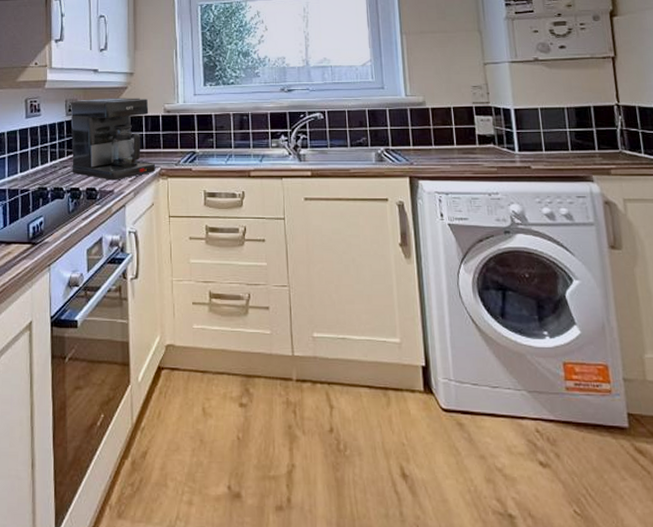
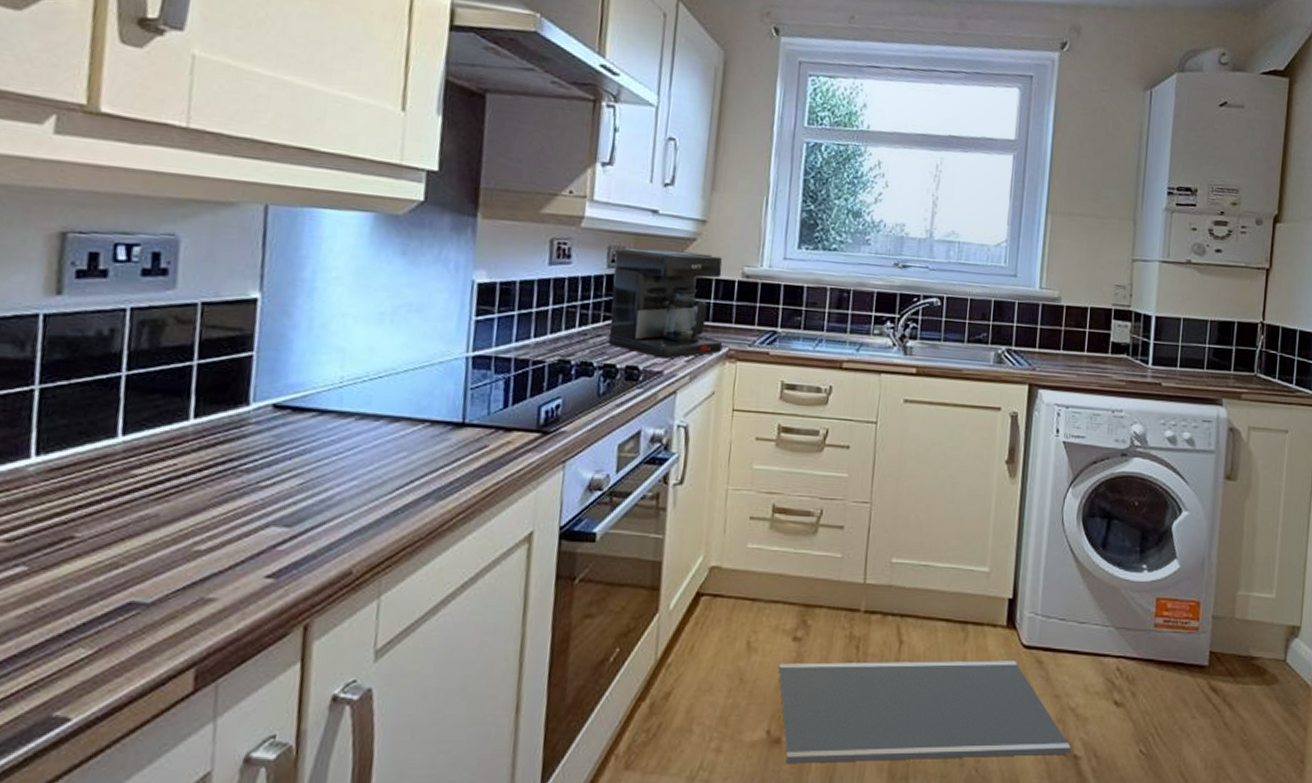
door mat: none [231,423,505,516] -> present [778,660,1071,763]

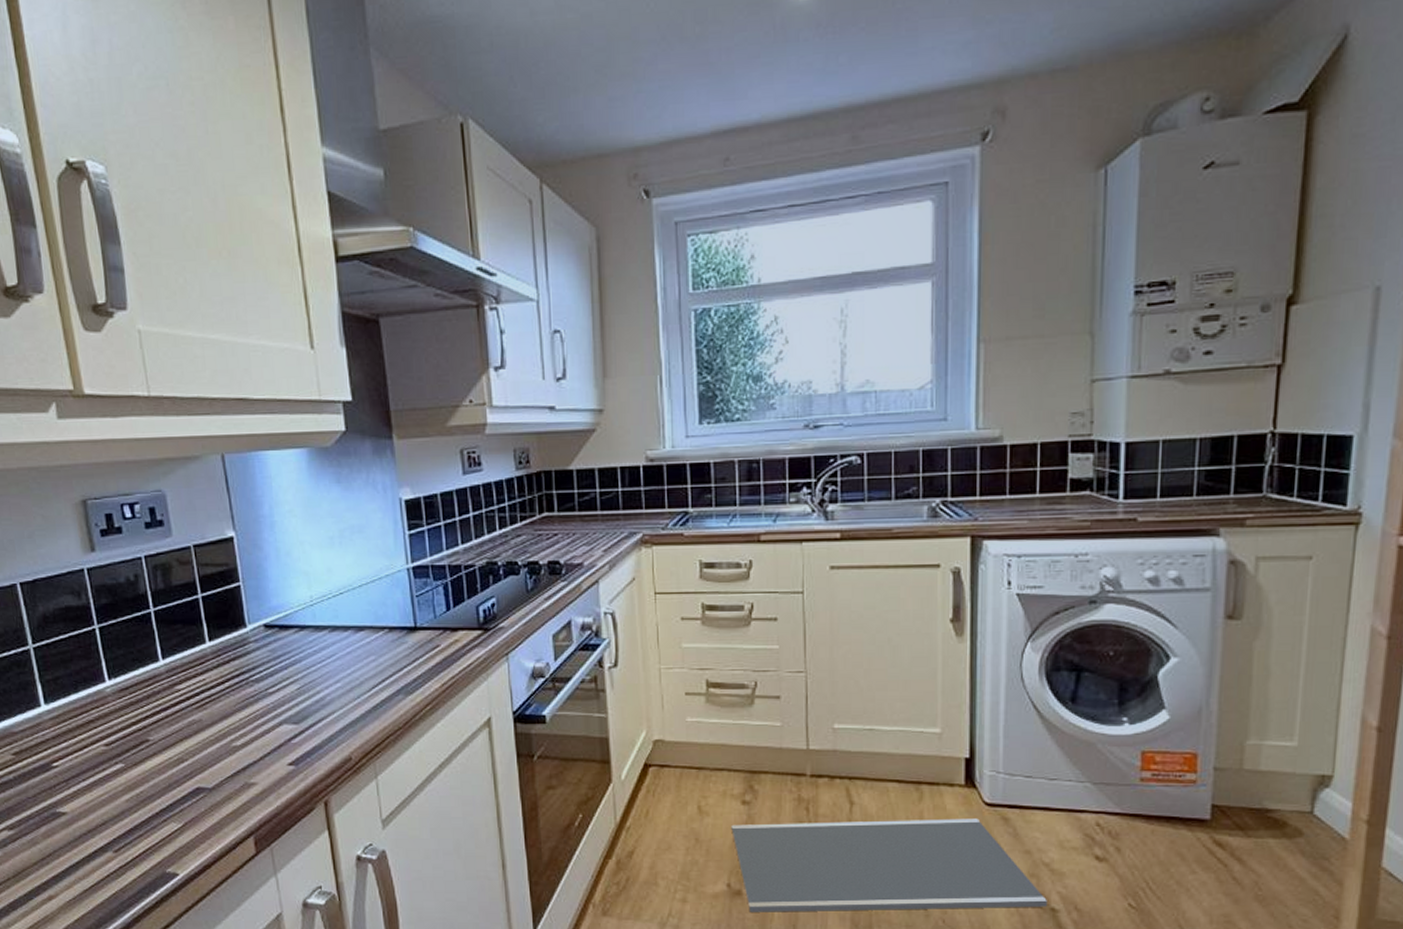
coffee maker: present [608,248,723,359] -> none [521,443,637,551]

